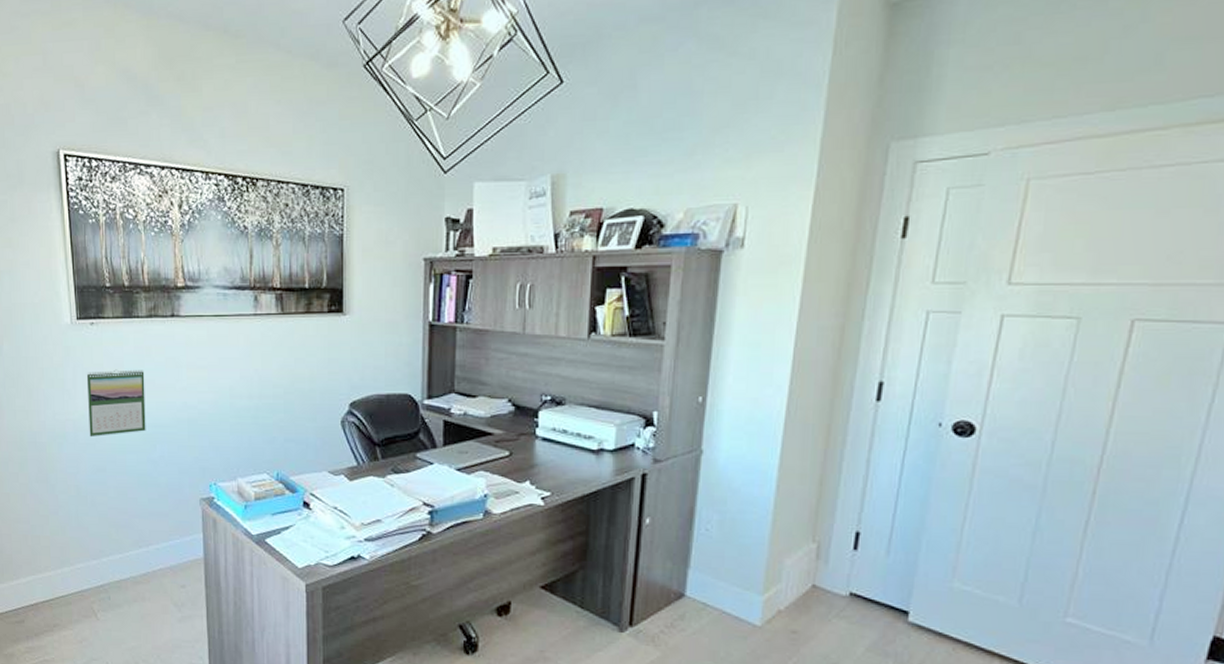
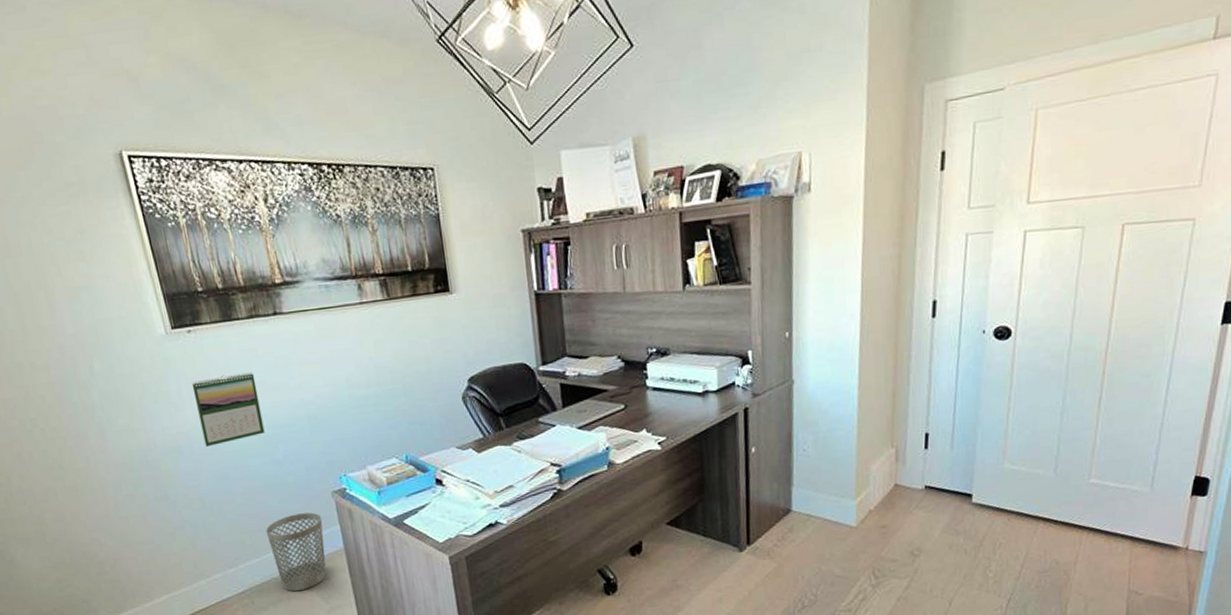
wastebasket: none [132,516,187,594] -> present [265,512,327,591]

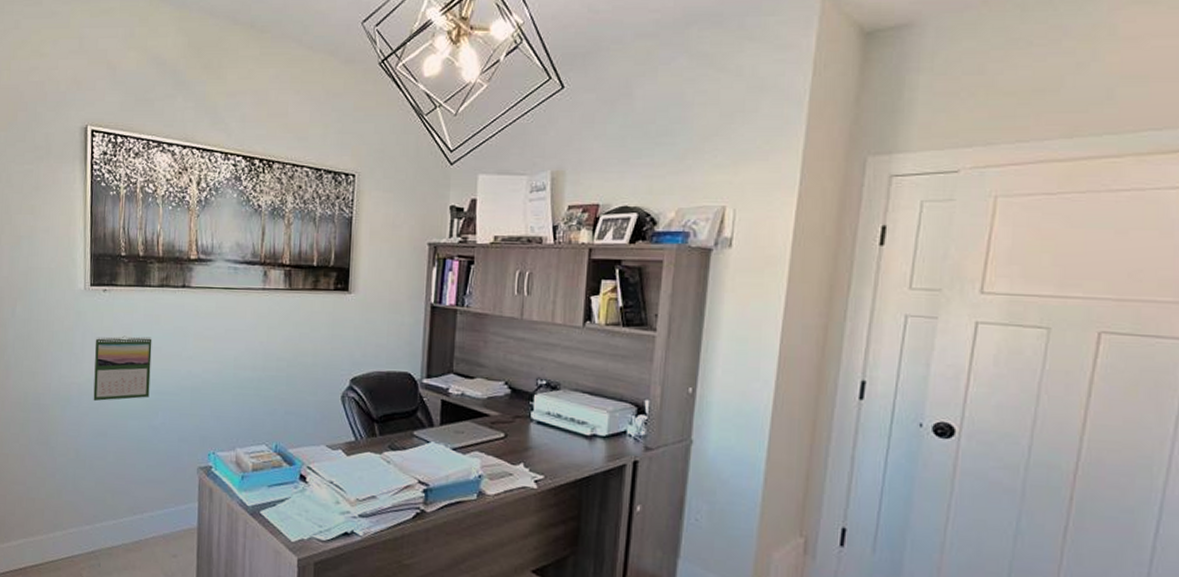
wastebasket: present [265,512,327,591] -> none [128,483,183,562]

